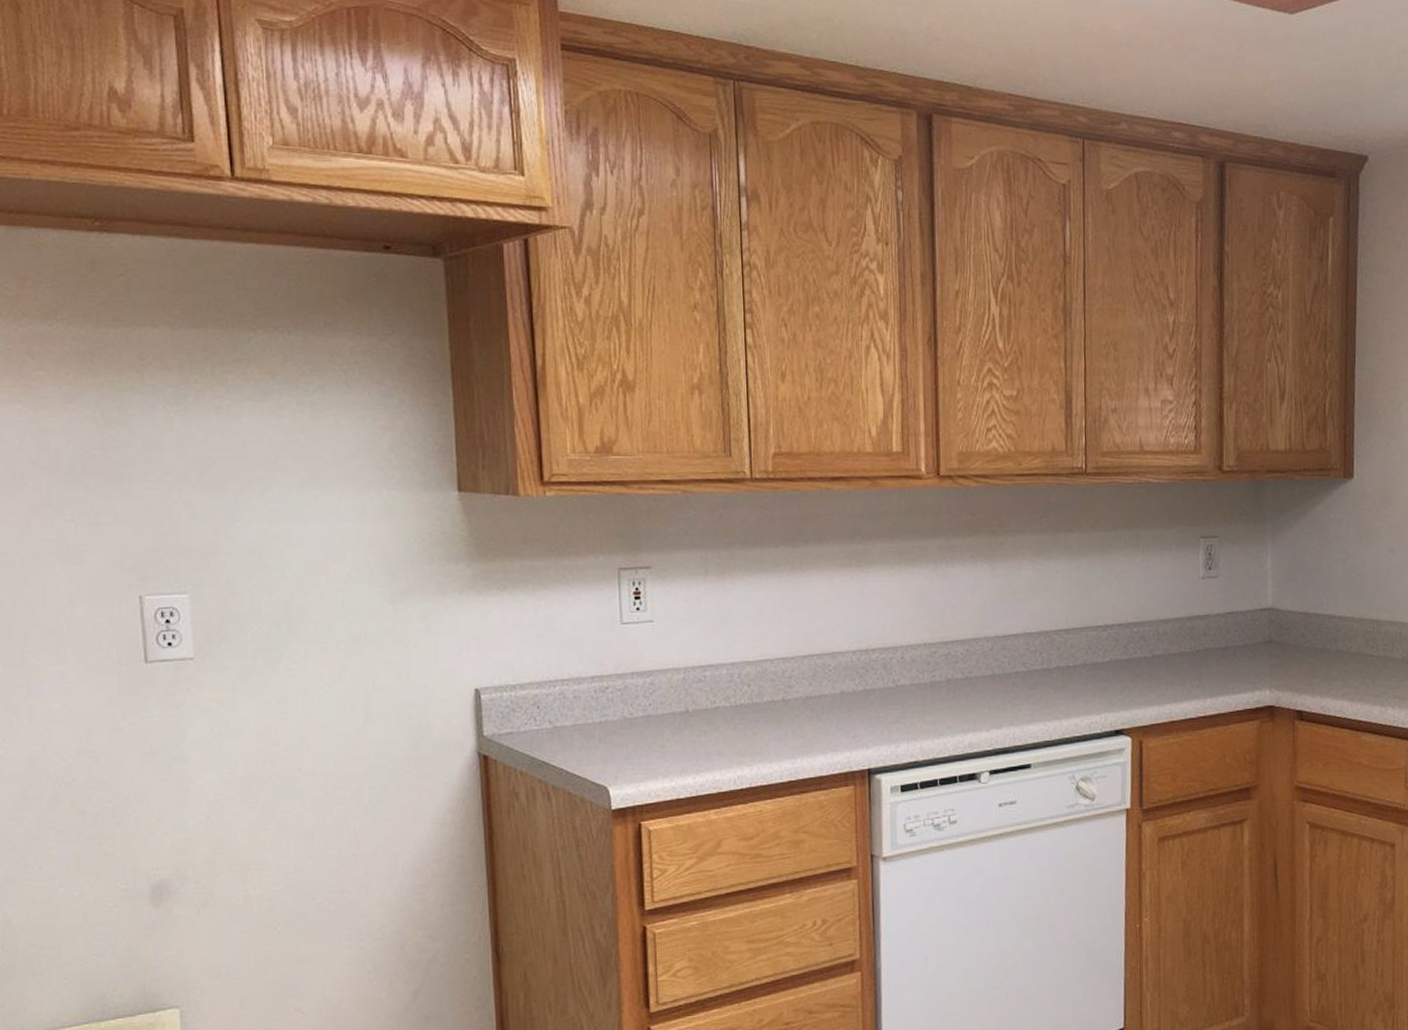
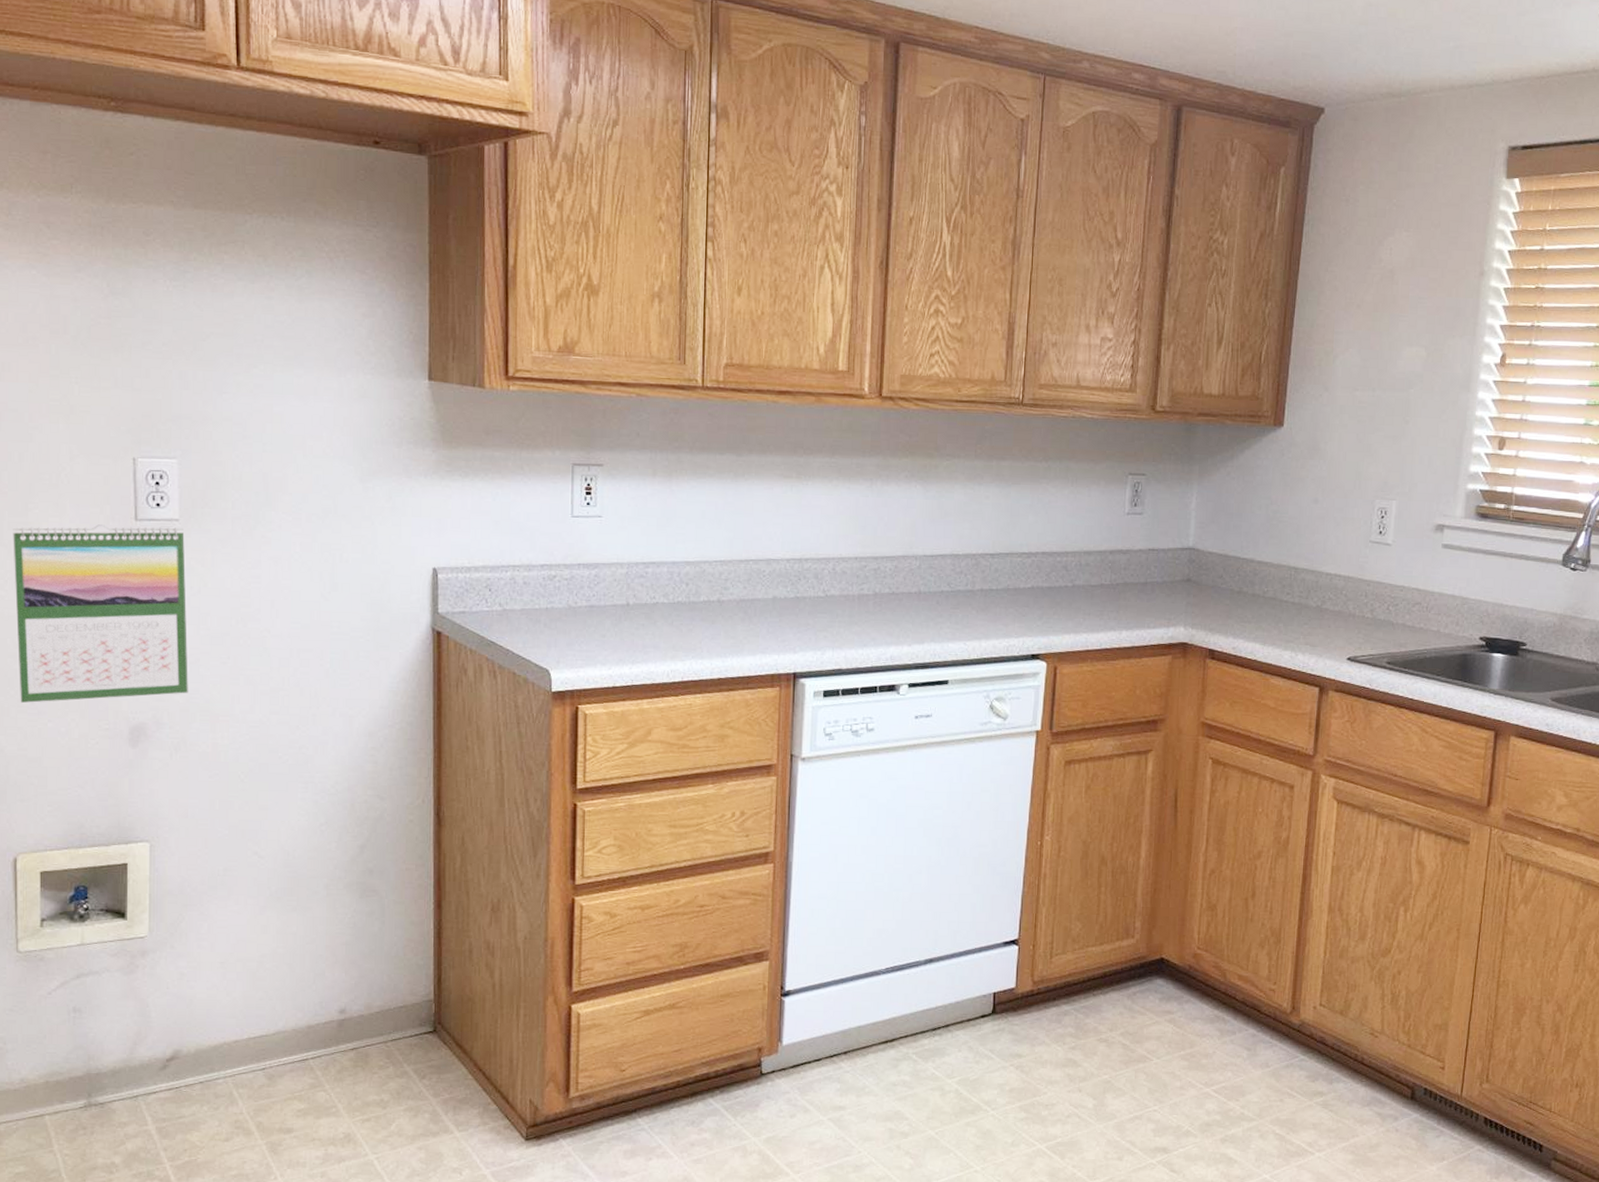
calendar: none [9,666,214,869] -> present [13,524,188,703]

